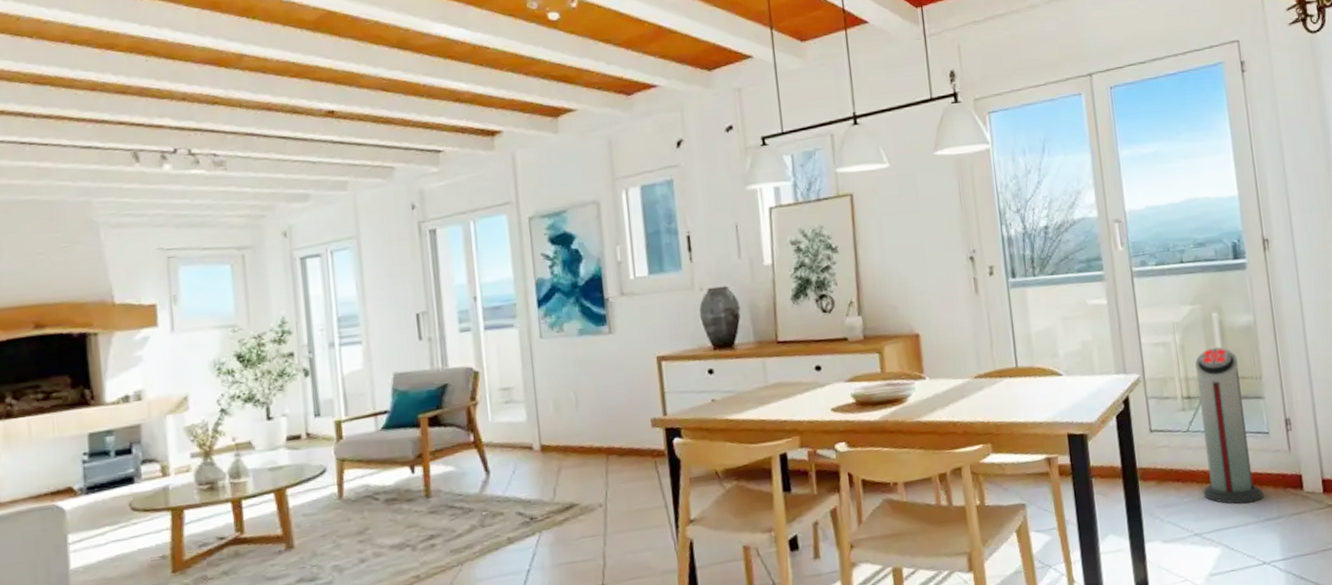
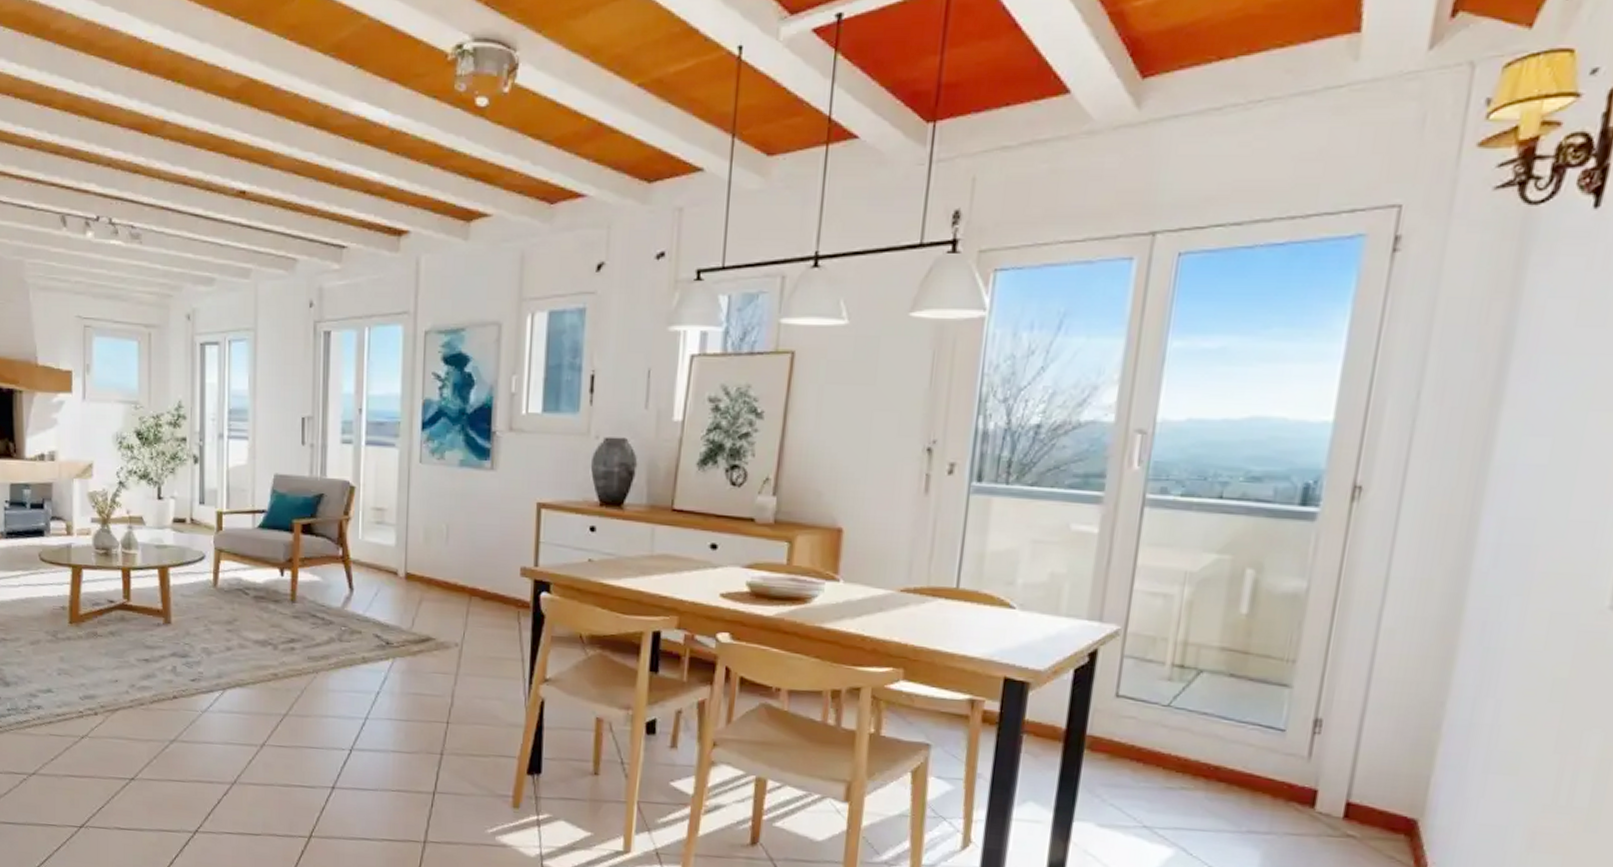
air purifier: present [1195,347,1264,504] -> none [1168,612,1267,808]

